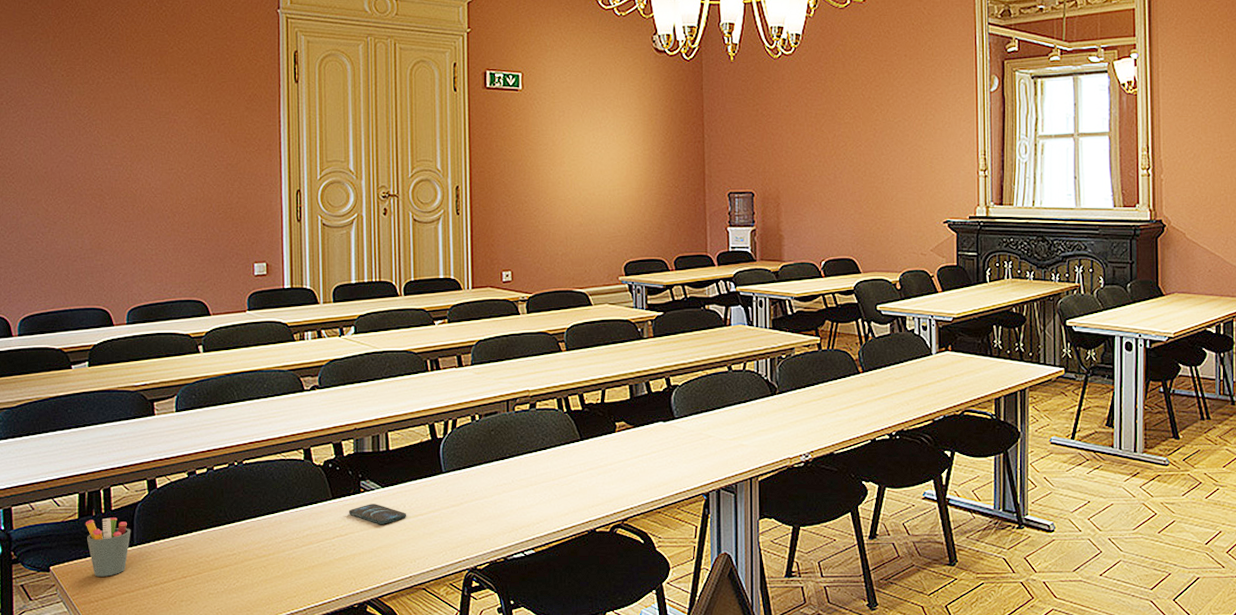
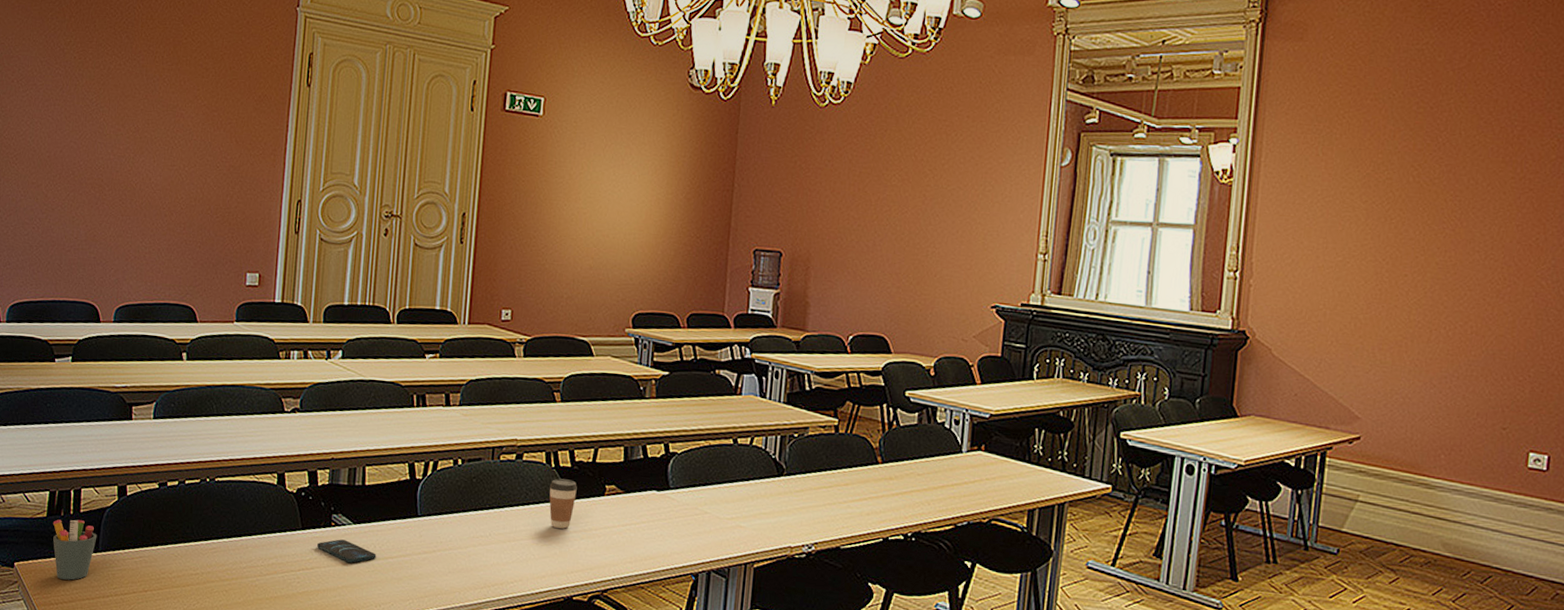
coffee cup: none [563,421,590,467] -> present [549,478,577,529]

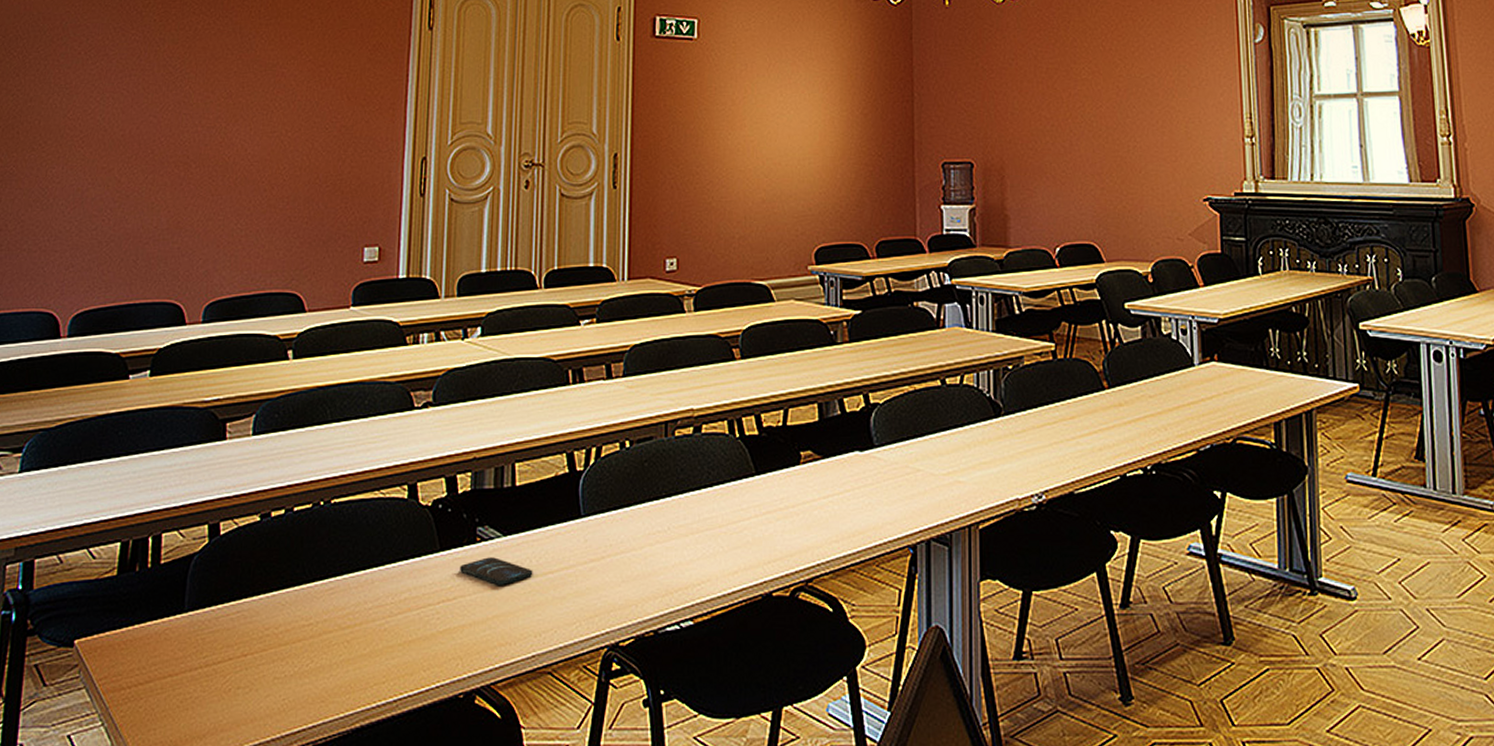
pen holder: present [53,519,97,580] -> none [125,574,183,654]
coffee cup: present [549,478,577,529] -> none [735,450,767,510]

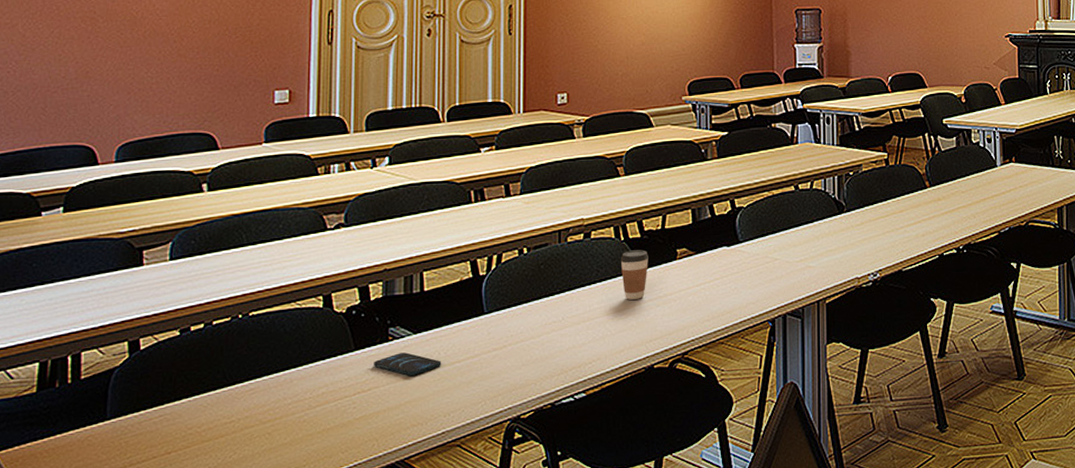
coffee cup: none [735,450,767,510] -> present [620,250,648,300]

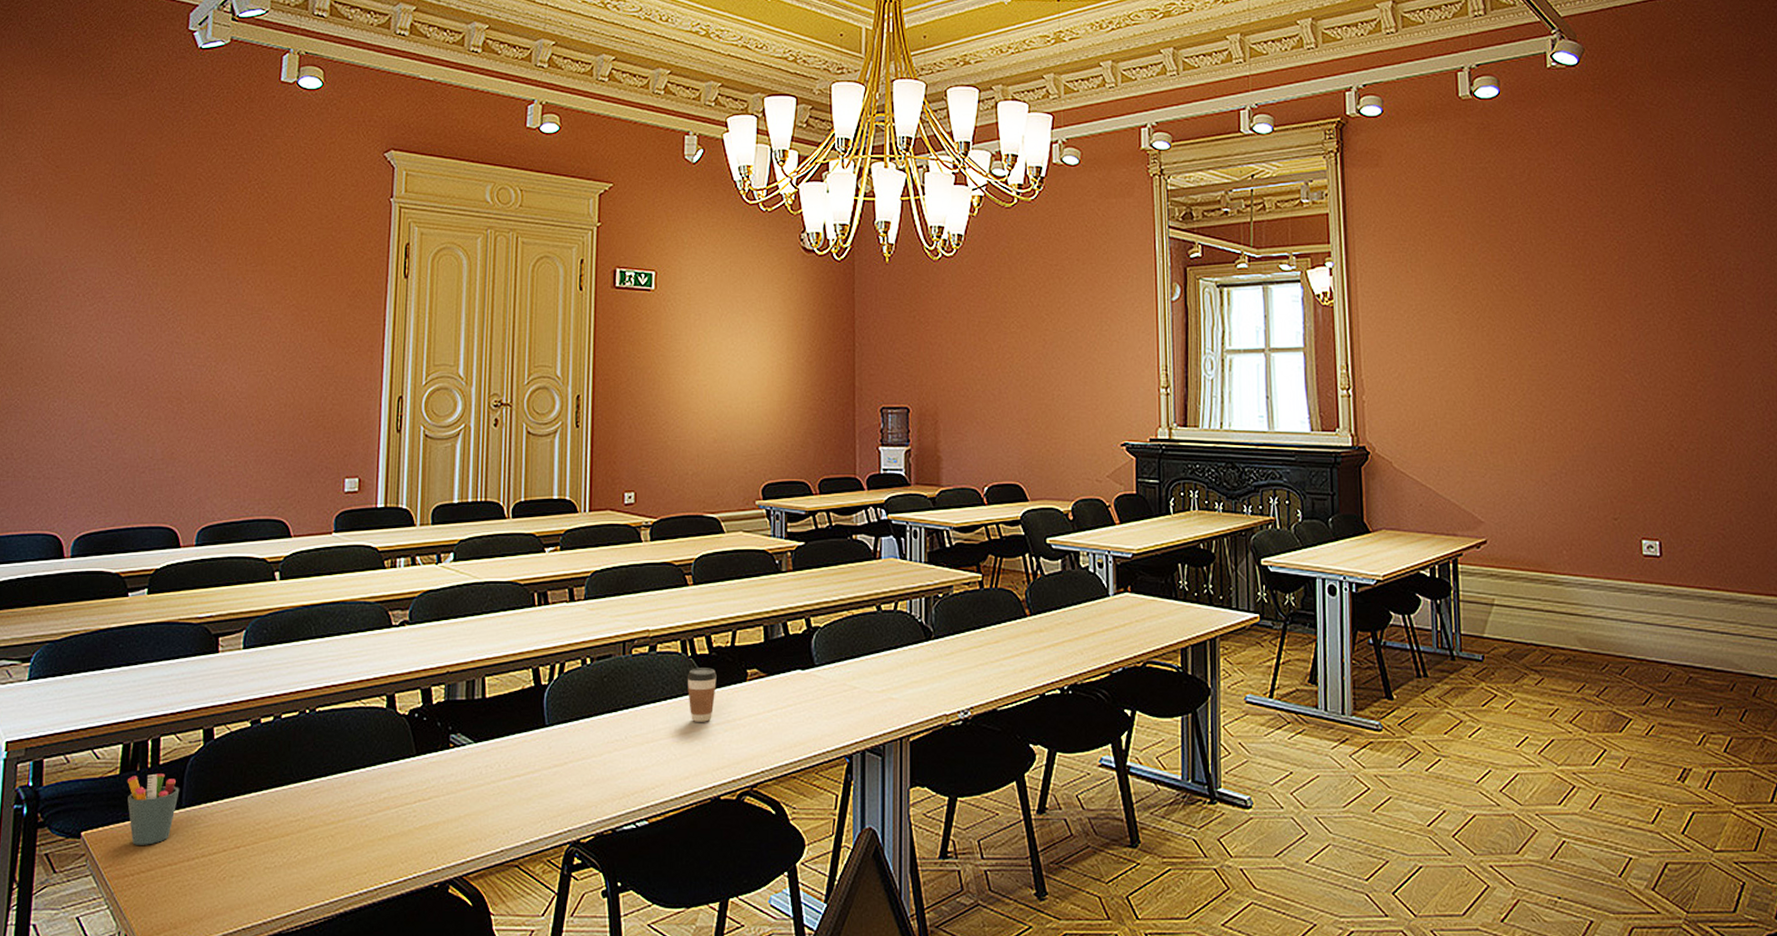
pen holder: none [46,388,104,461] -> present [127,773,180,845]
smartphone: present [374,352,442,376] -> none [435,762,502,787]

